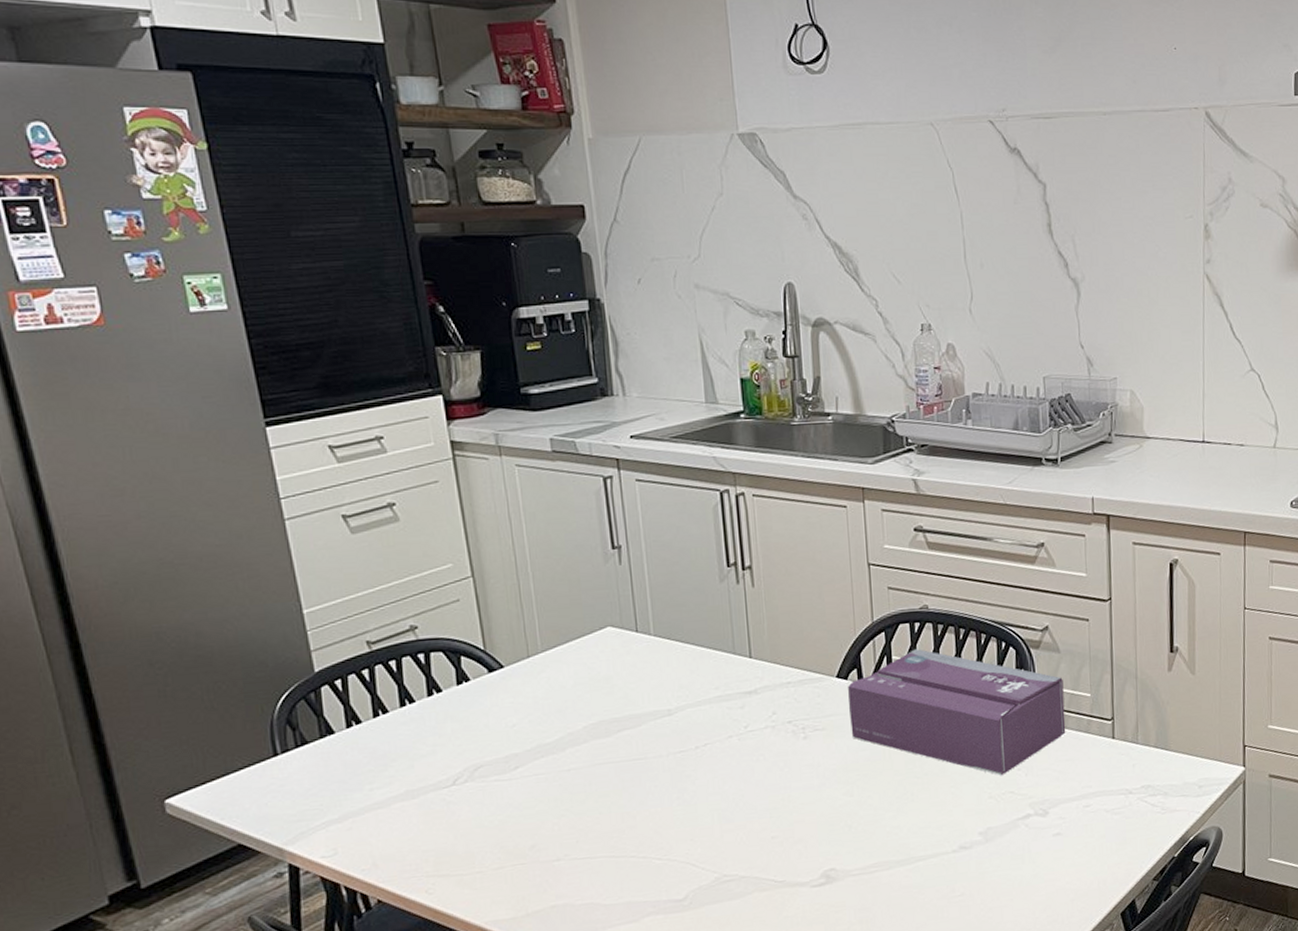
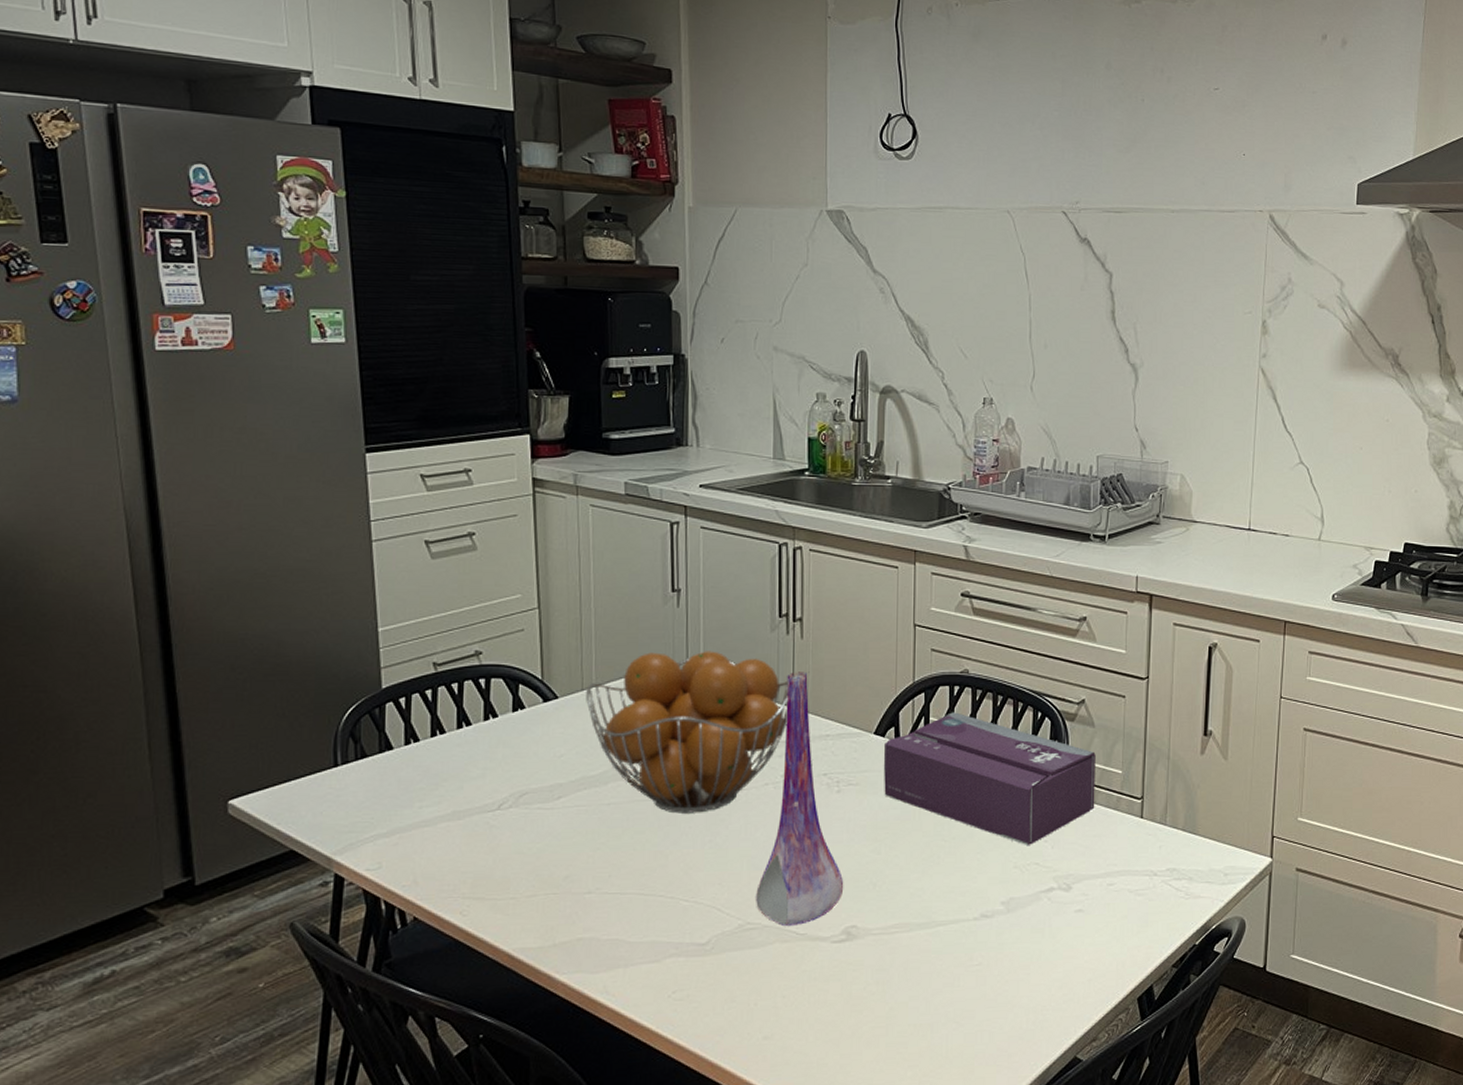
fruit basket: none [532,606,746,774] -> present [586,651,788,814]
vase: none [729,620,819,876] -> present [755,672,844,927]

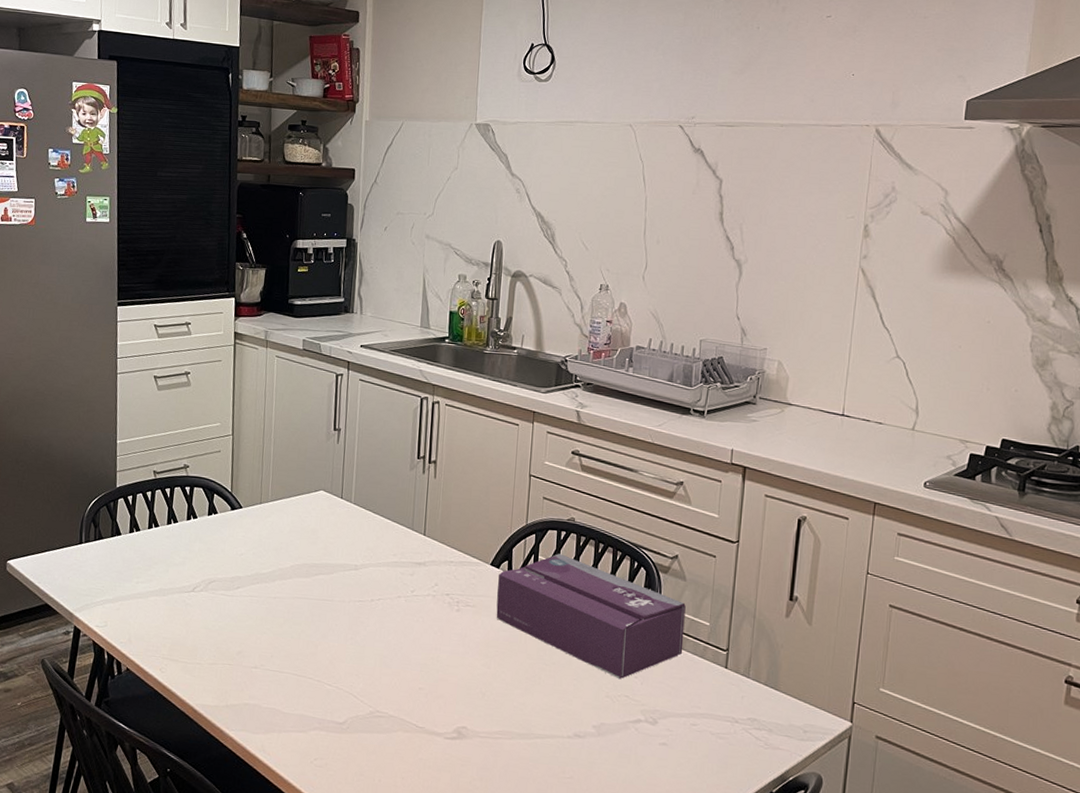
fruit basket: present [586,651,788,814] -> none [263,478,422,614]
vase: present [755,672,844,927] -> none [384,505,458,720]

